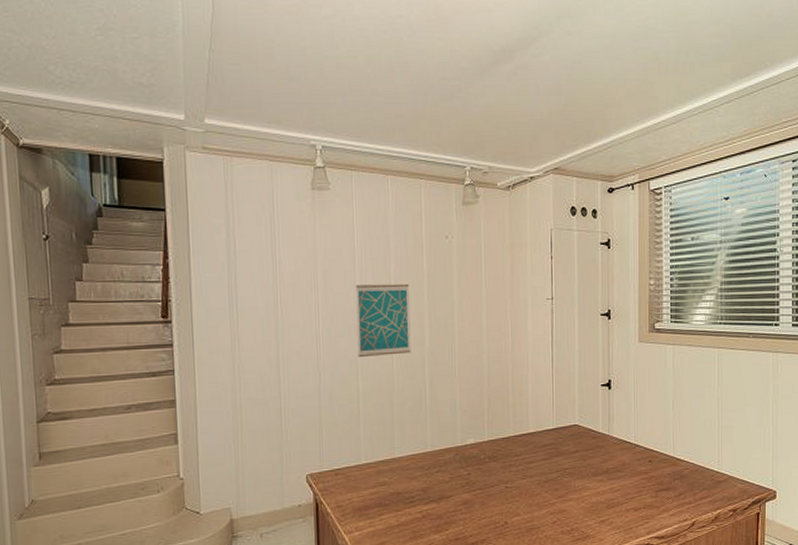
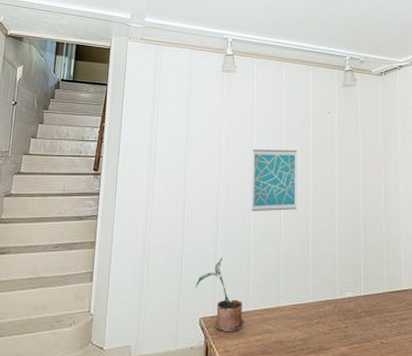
potted plant: none [299,409,357,488] -> present [196,257,245,332]

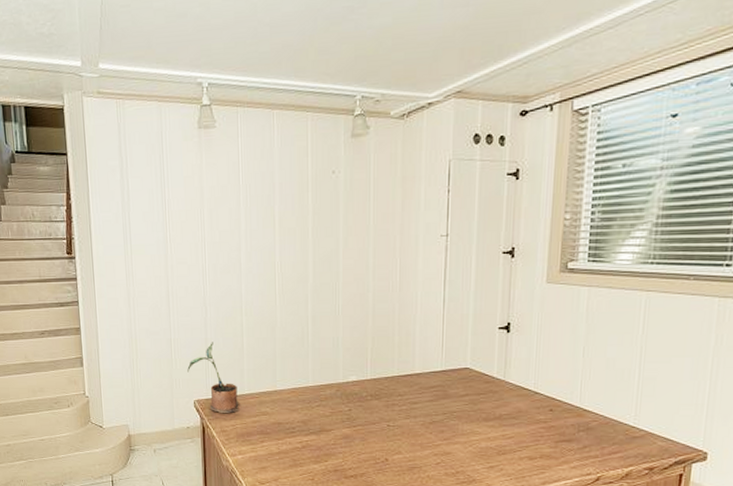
wall art: present [251,149,297,212] -> none [240,220,294,294]

